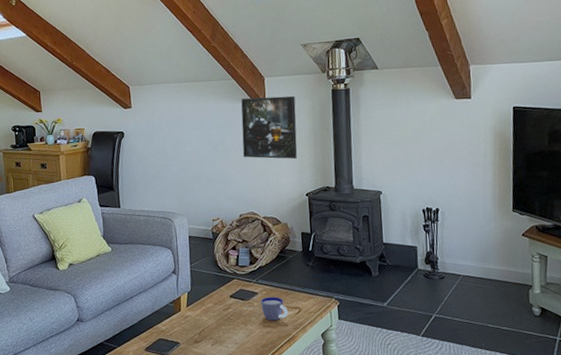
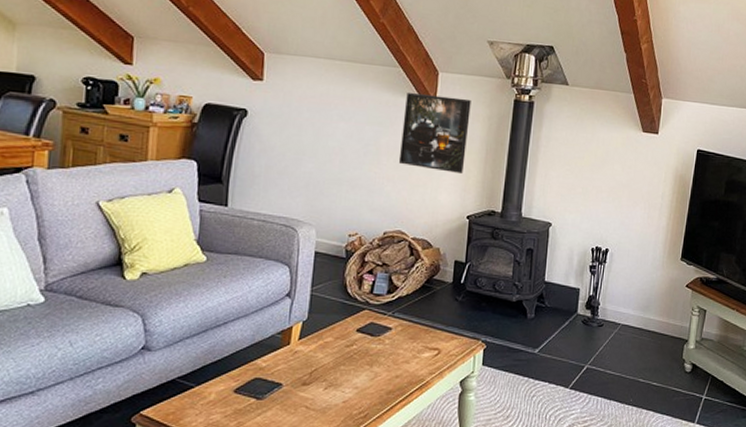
cup: present [261,297,289,321] -> none [393,334,426,363]

